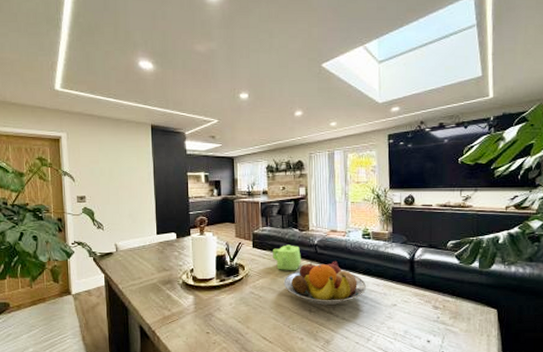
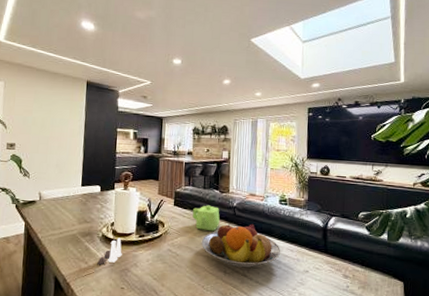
salt and pepper shaker set: none [180,283,204,312] -> present [97,237,122,265]

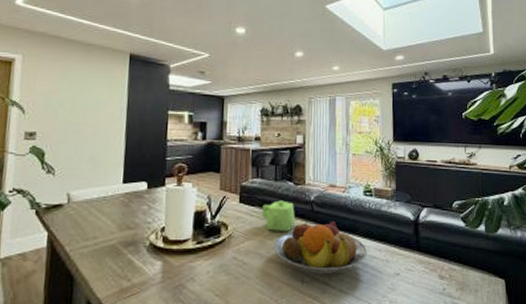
salt and pepper shaker set: present [97,237,122,265] -> none [143,246,175,282]

